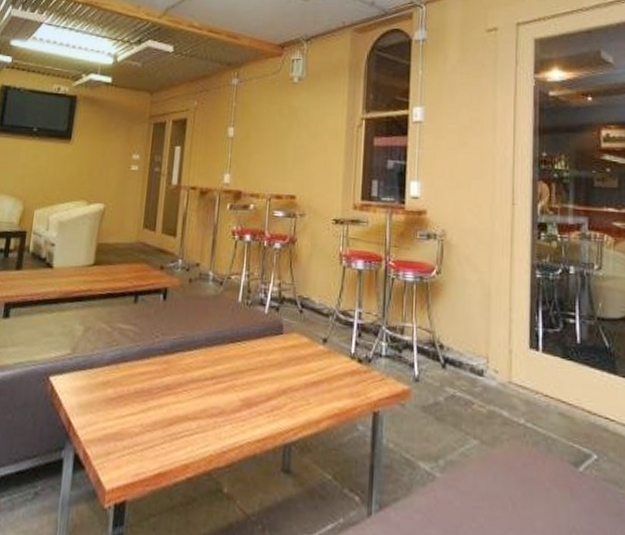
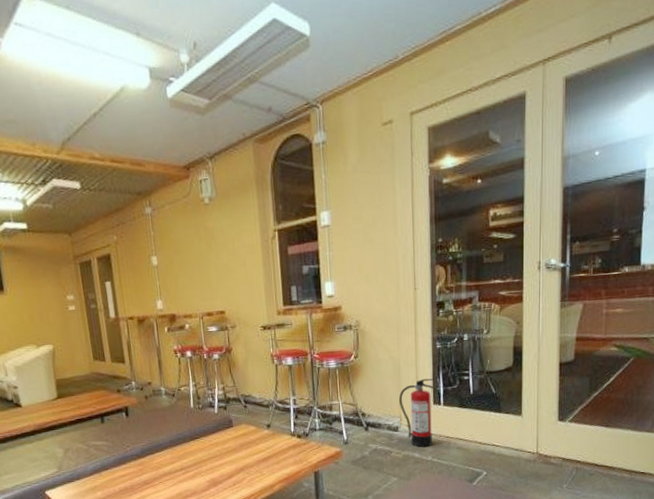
fire extinguisher: none [486,313,533,405] -> present [398,378,435,448]

